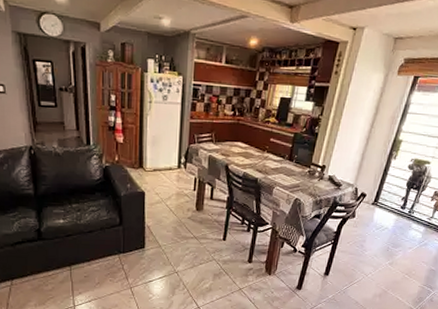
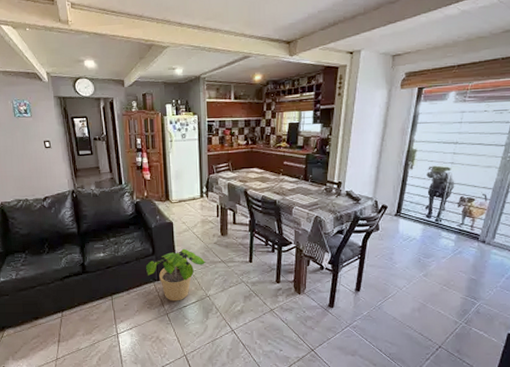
potted plant: none [110,221,178,276] -> present [145,248,206,301]

